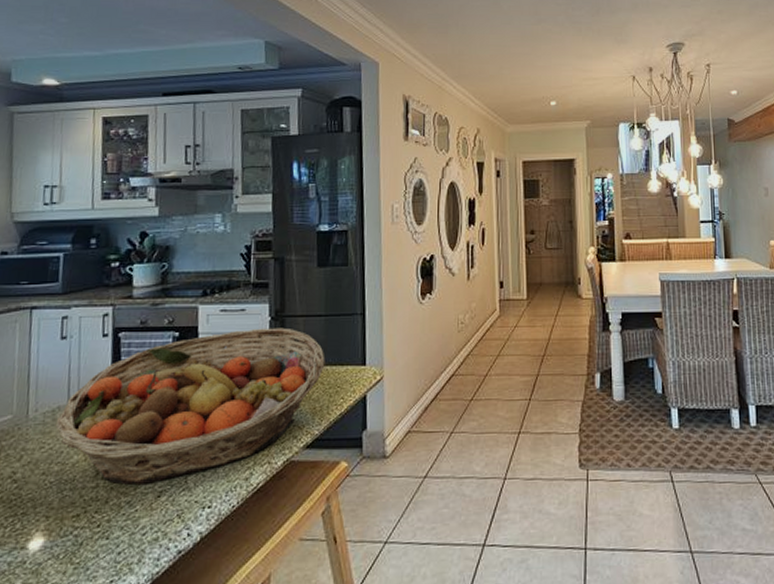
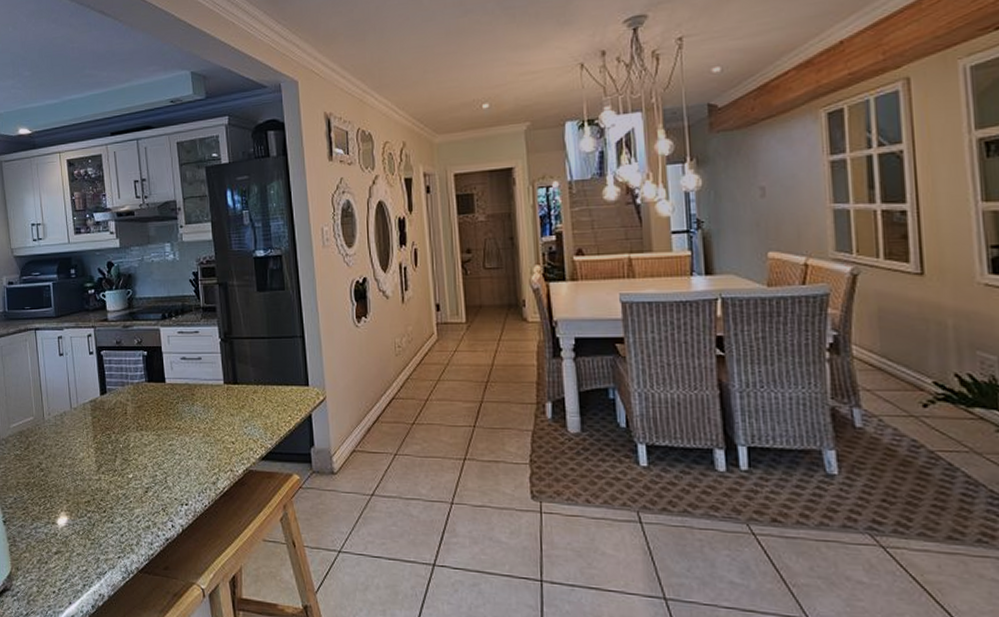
fruit basket: present [55,327,326,485] -> none [64,349,272,480]

